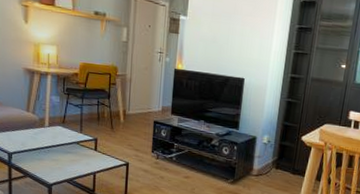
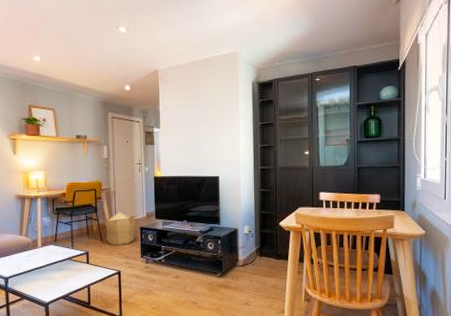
pouf: none [116,101,151,137] -> present [104,212,137,246]

